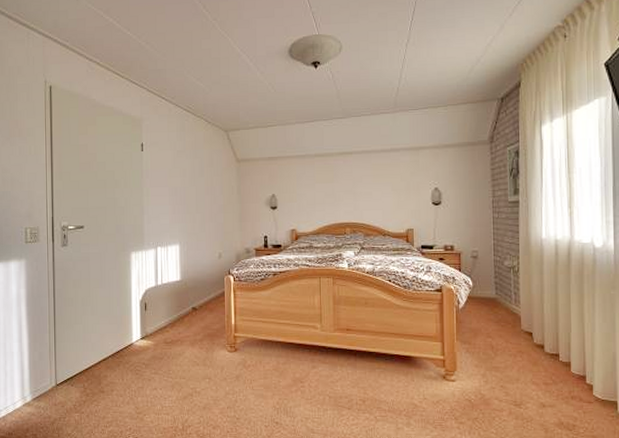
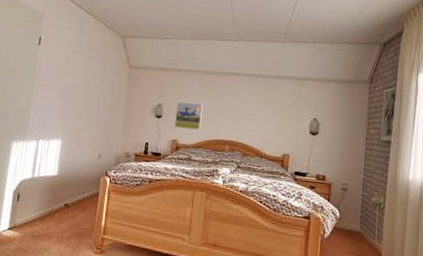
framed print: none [291,188,318,217] -> present [174,102,203,130]

